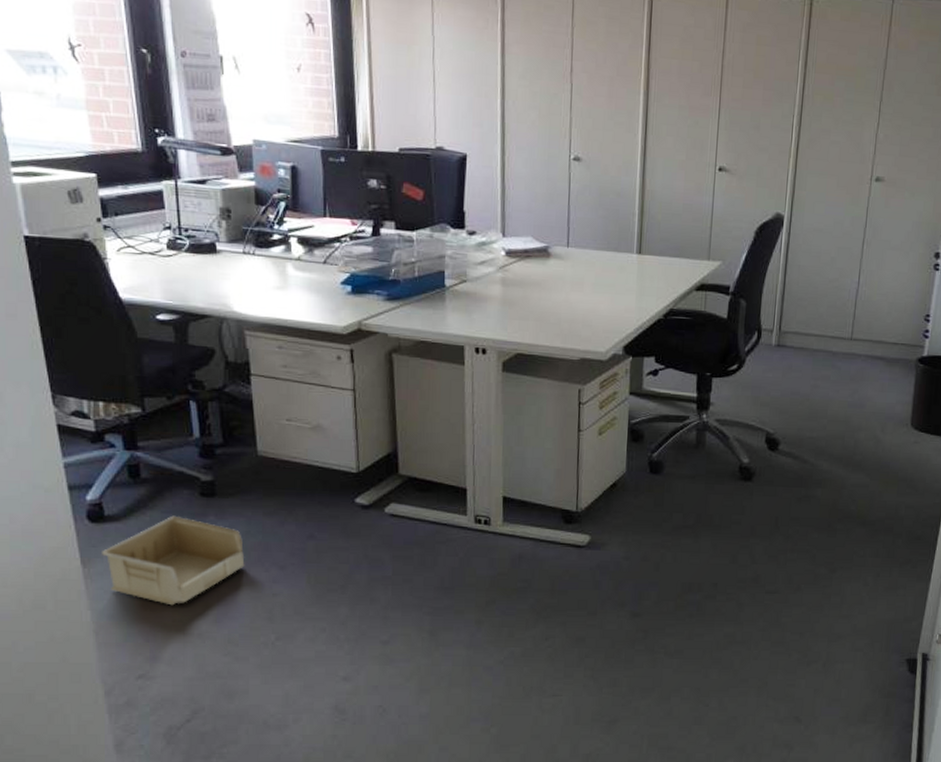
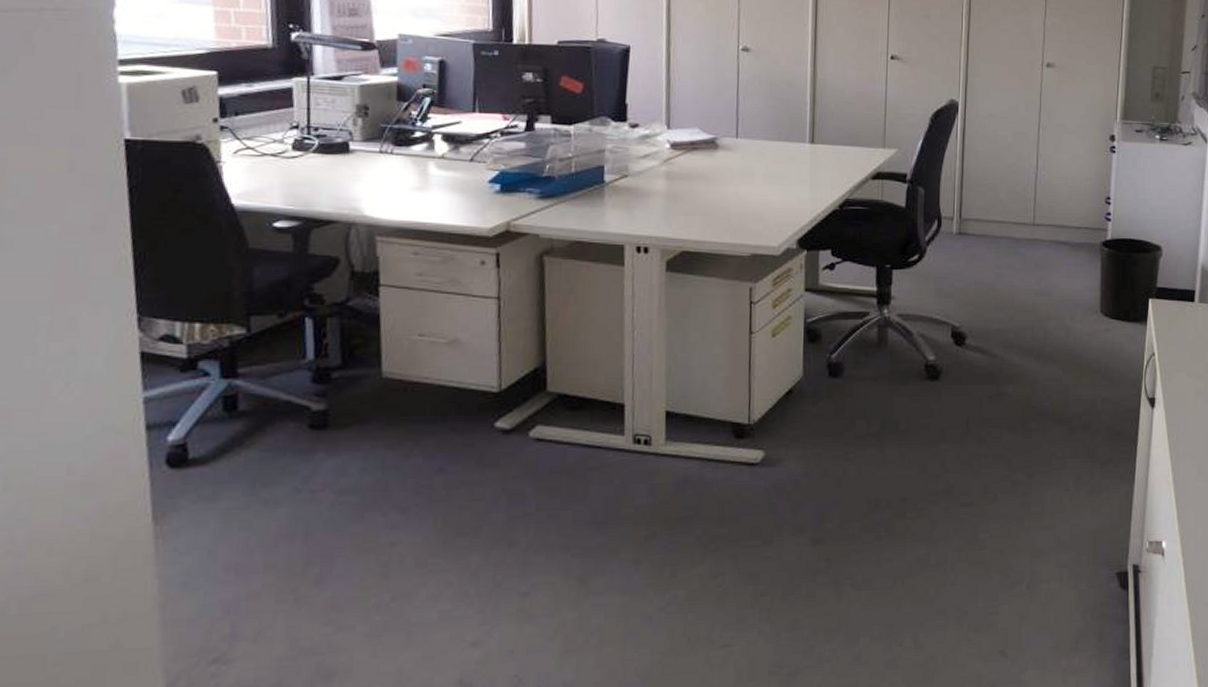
storage bin: present [102,515,245,606] -> none [180,454,358,566]

